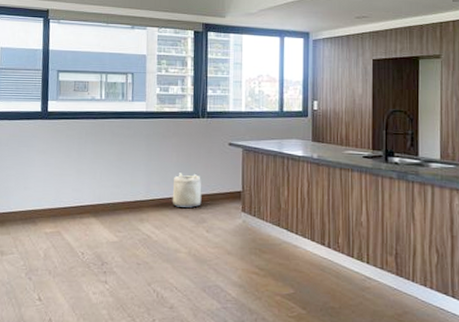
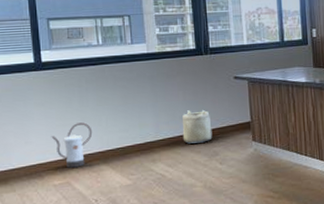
watering can: none [48,174,87,218] -> present [51,122,93,168]

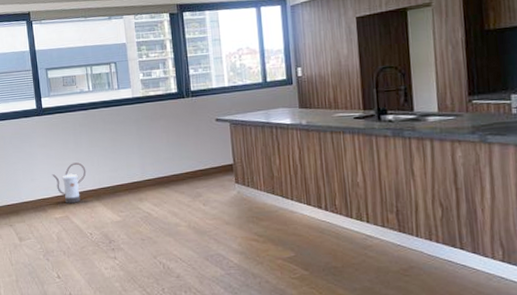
basket: present [181,109,213,144] -> none [165,151,196,184]

